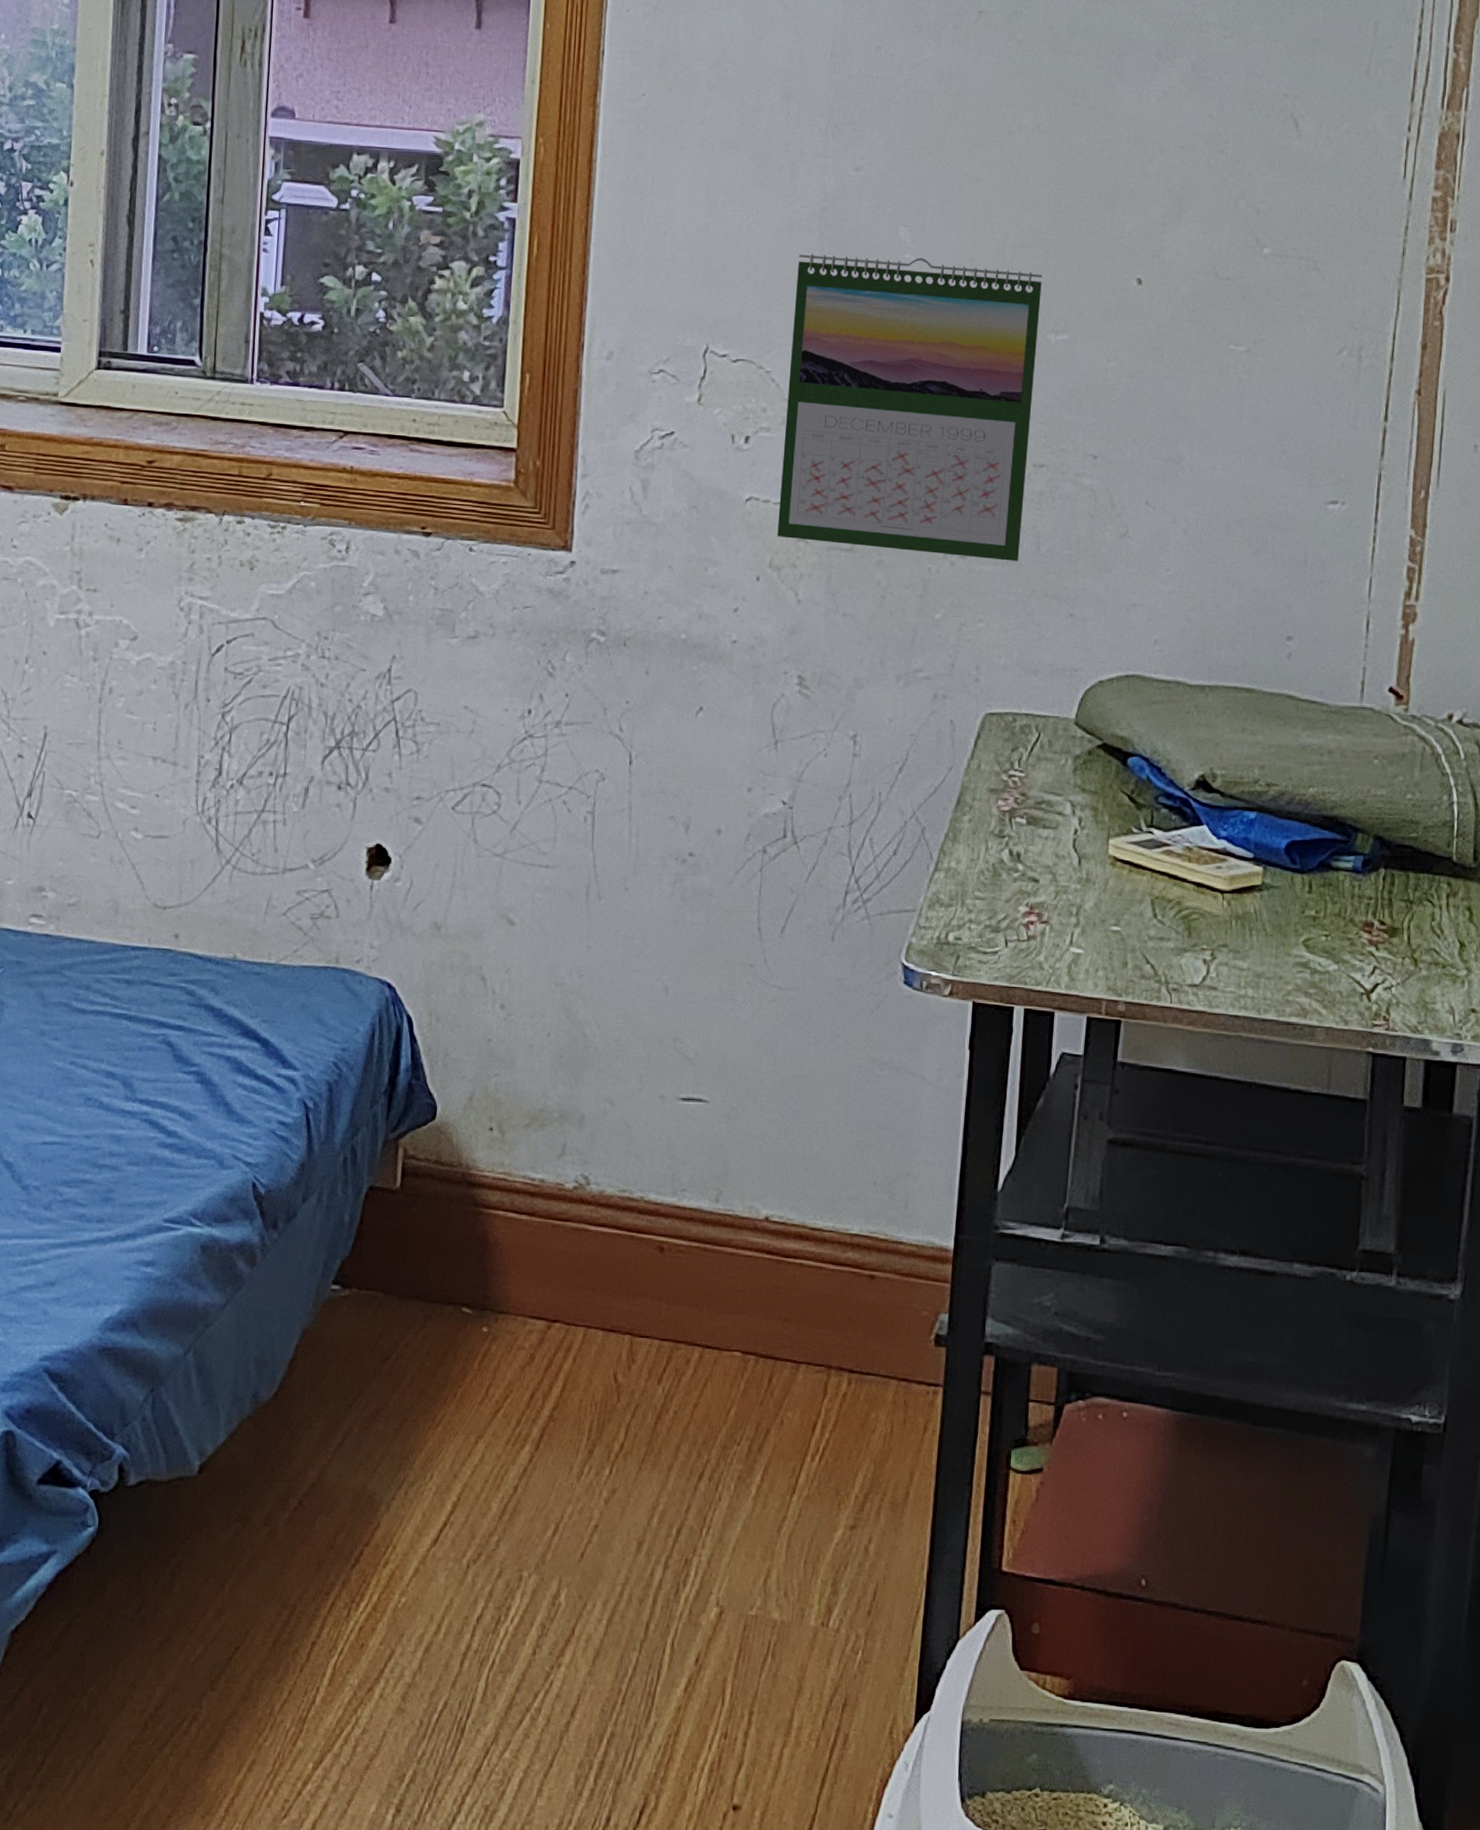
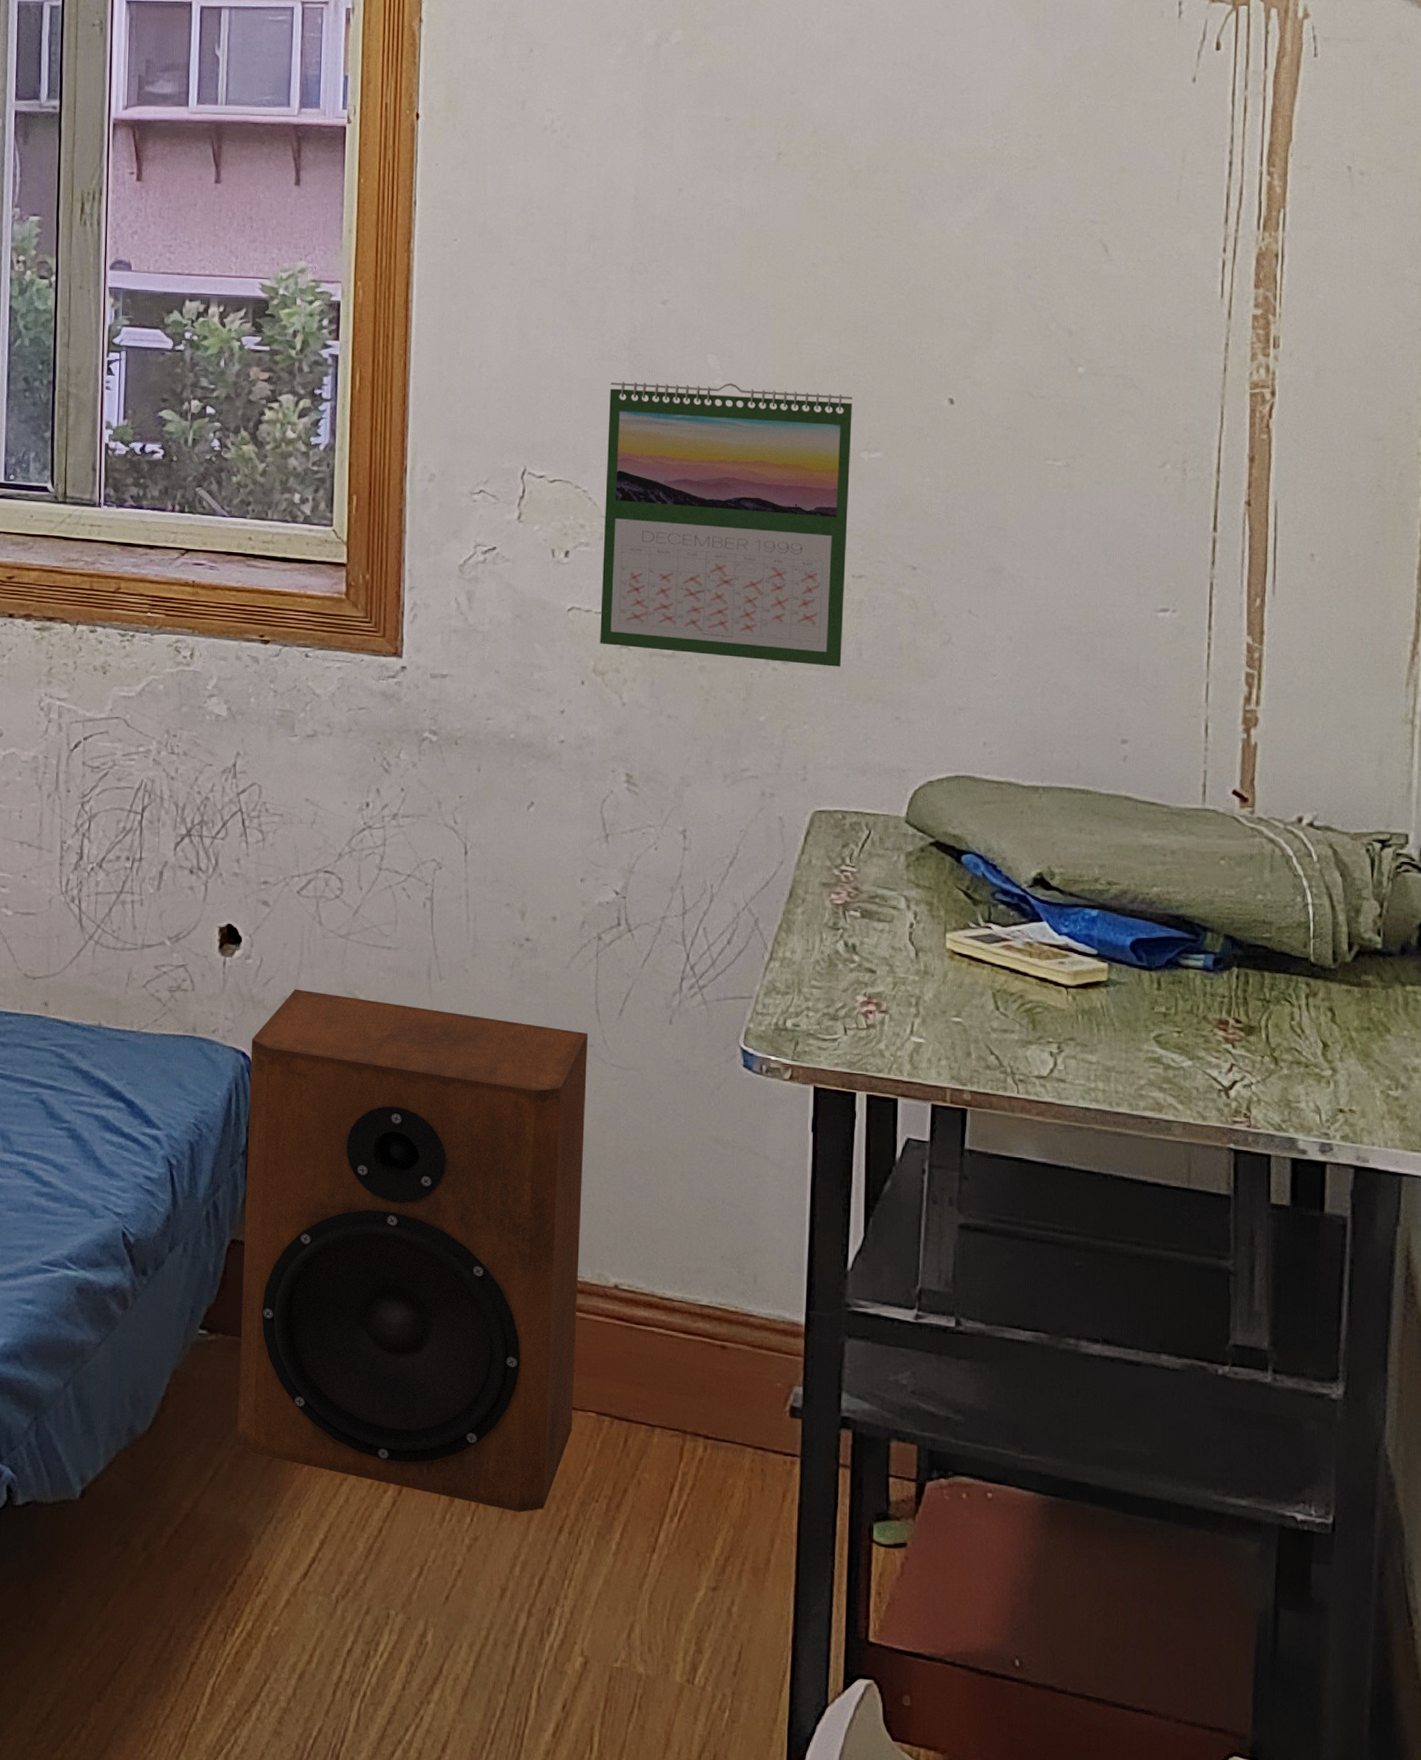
speaker: none [368,913,749,1461] -> present [237,989,588,1513]

